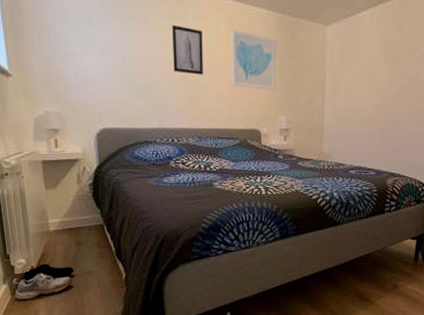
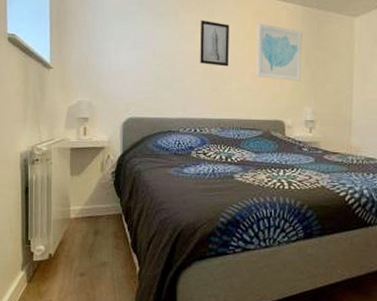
shoe: present [12,263,74,300] -> none [30,251,90,289]

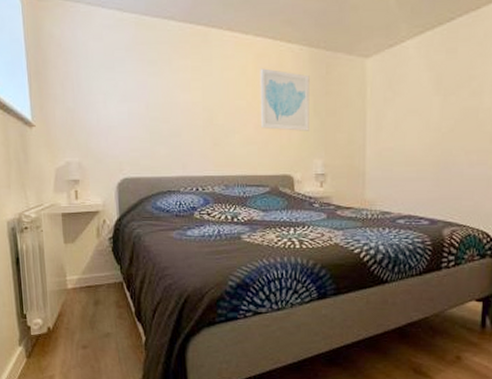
wall art: present [200,19,230,67] -> none [197,65,230,118]

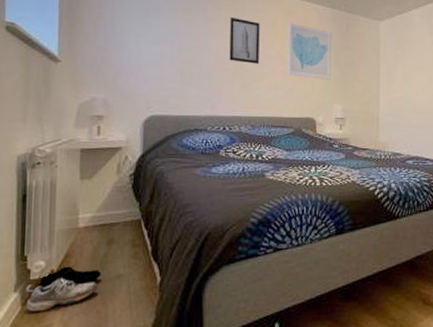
shoe: none [28,324,92,364] -> present [25,266,101,312]
wall art: none [197,65,230,118] -> present [229,16,260,64]

